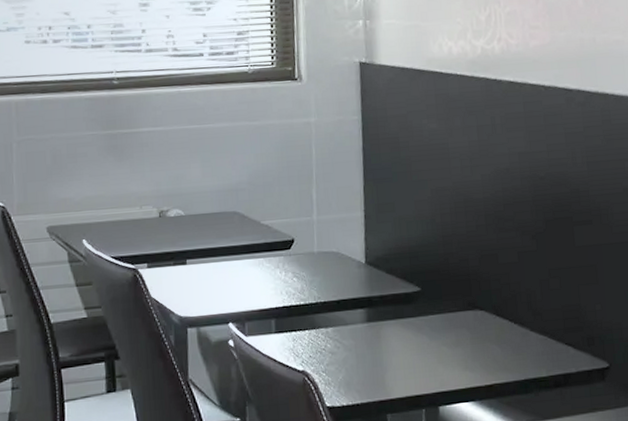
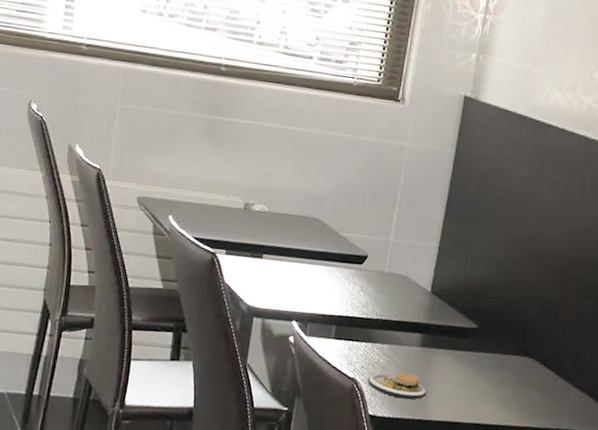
hamburger: none [318,353,383,382] -> present [367,373,427,400]

